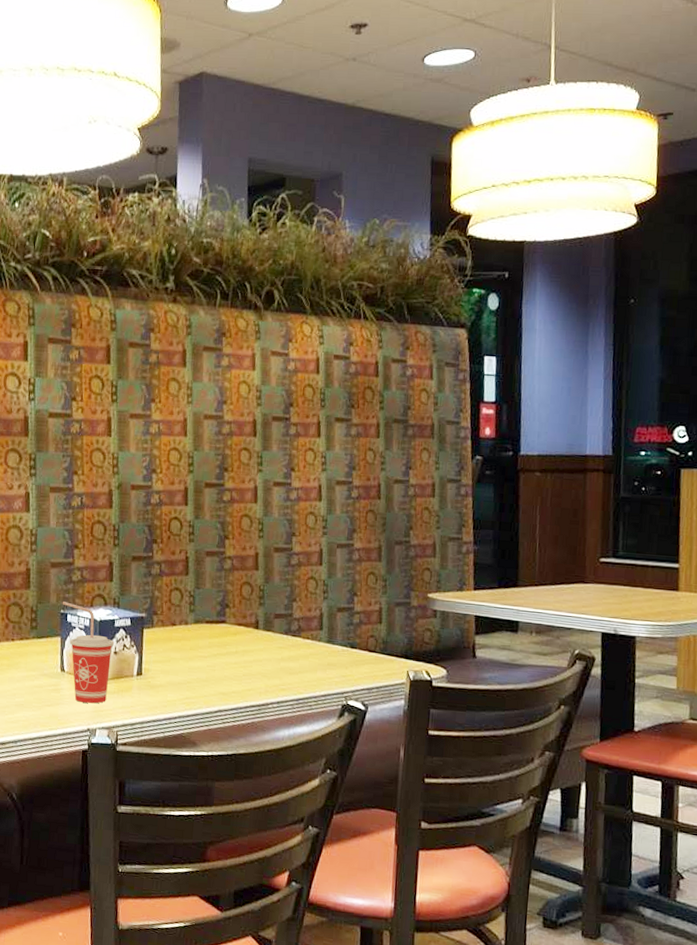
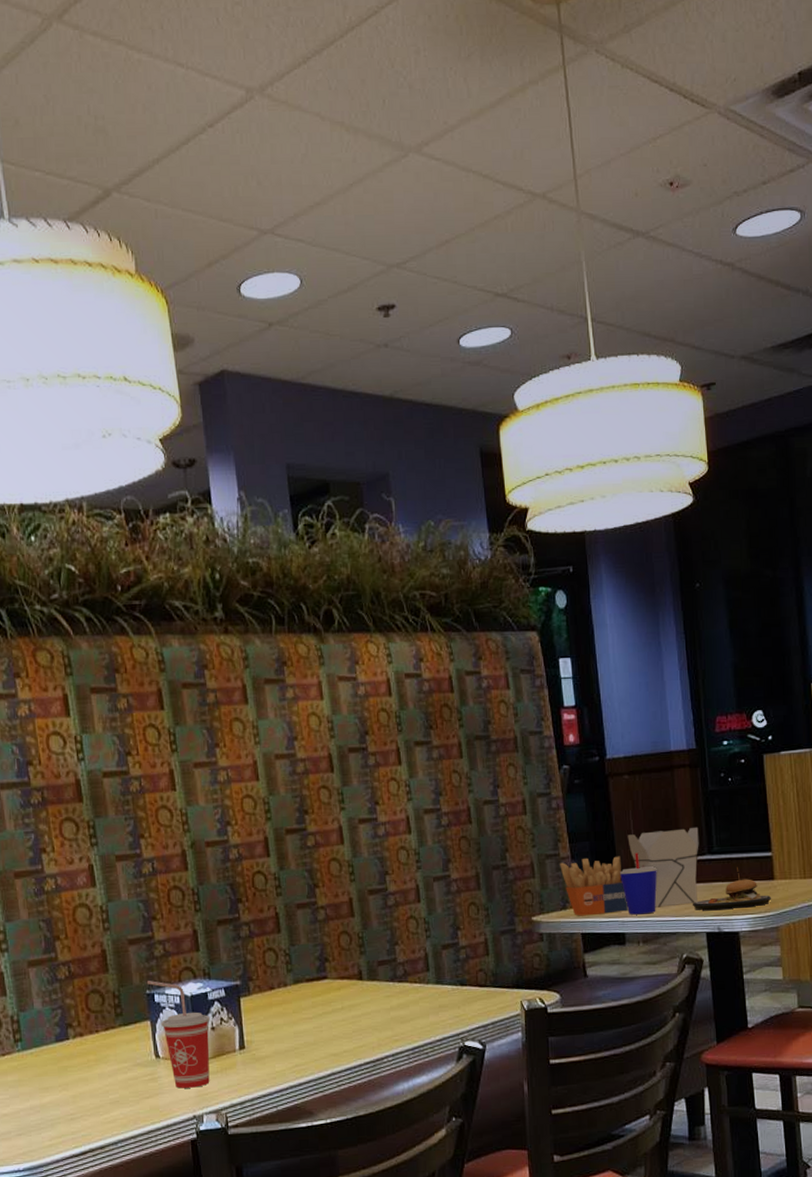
french fries: none [461,545,526,601] -> present [560,856,629,916]
beverage cup: none [519,547,559,607] -> present [619,852,658,915]
takeout container: none [532,528,606,603] -> present [627,828,699,908]
burger: none [590,574,674,614] -> present [692,867,772,910]

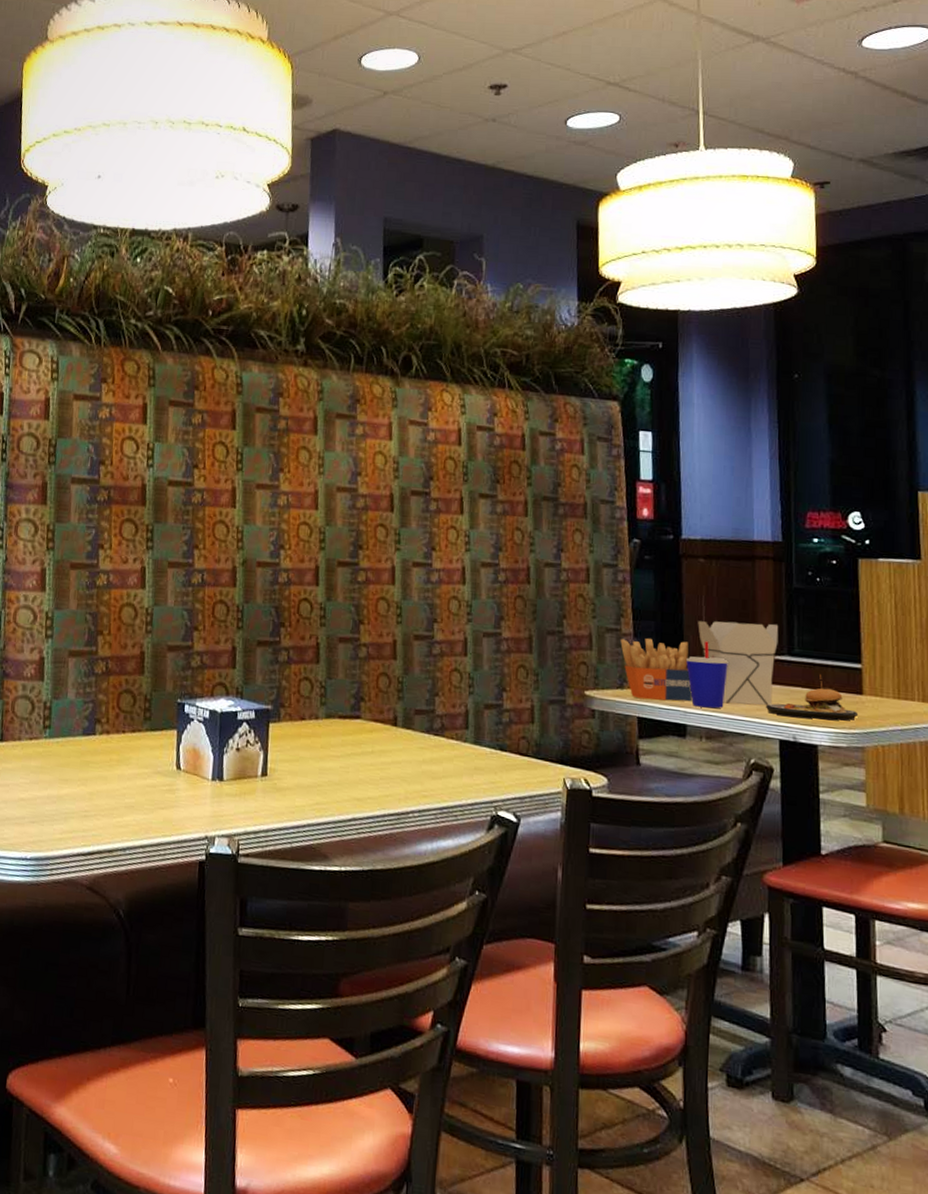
beverage cup: present [146,981,210,1088] -> none [179,690,237,808]

